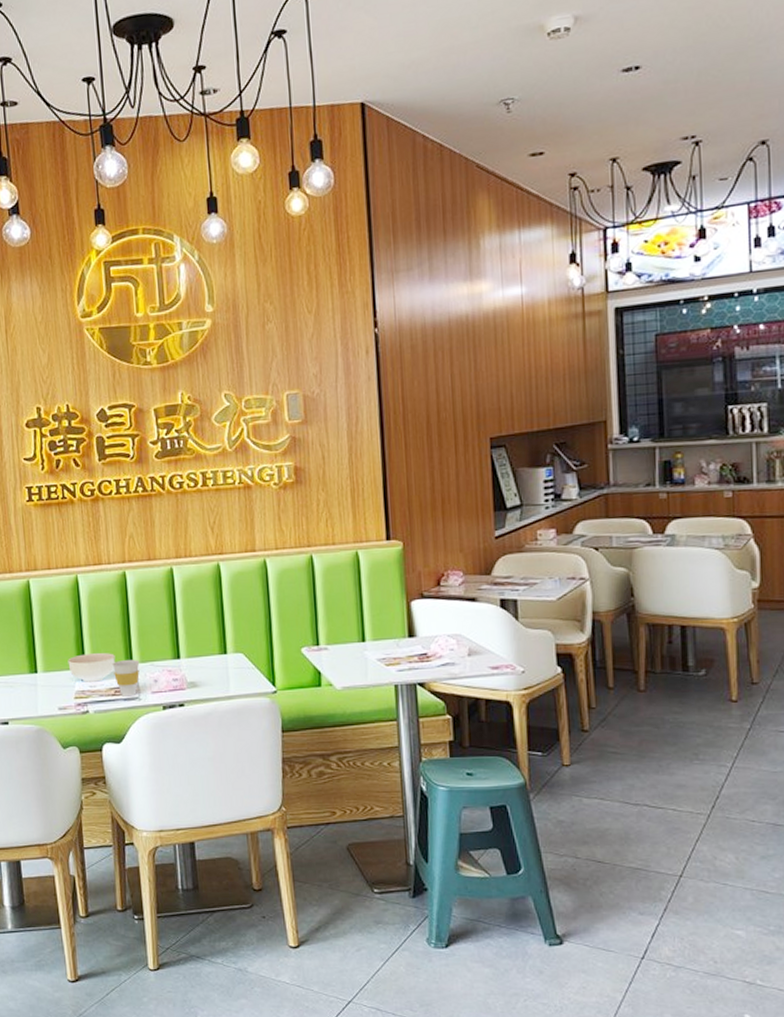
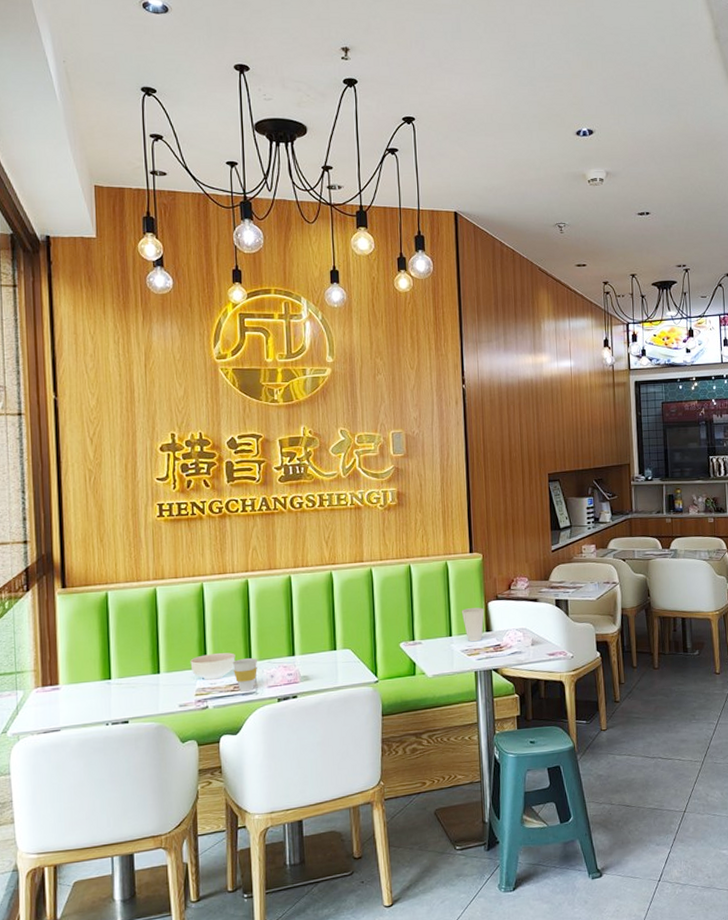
cup: none [376,607,406,650] -> present [461,607,484,642]

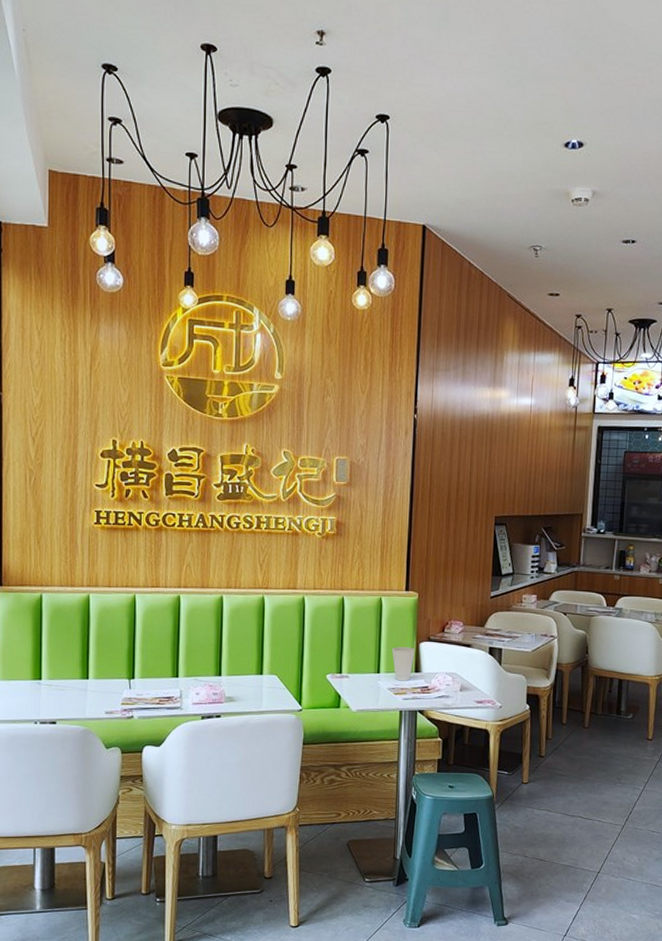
bowl: present [190,652,236,681] -> none [118,665,163,692]
cup: present [232,658,258,692] -> none [159,673,185,706]

